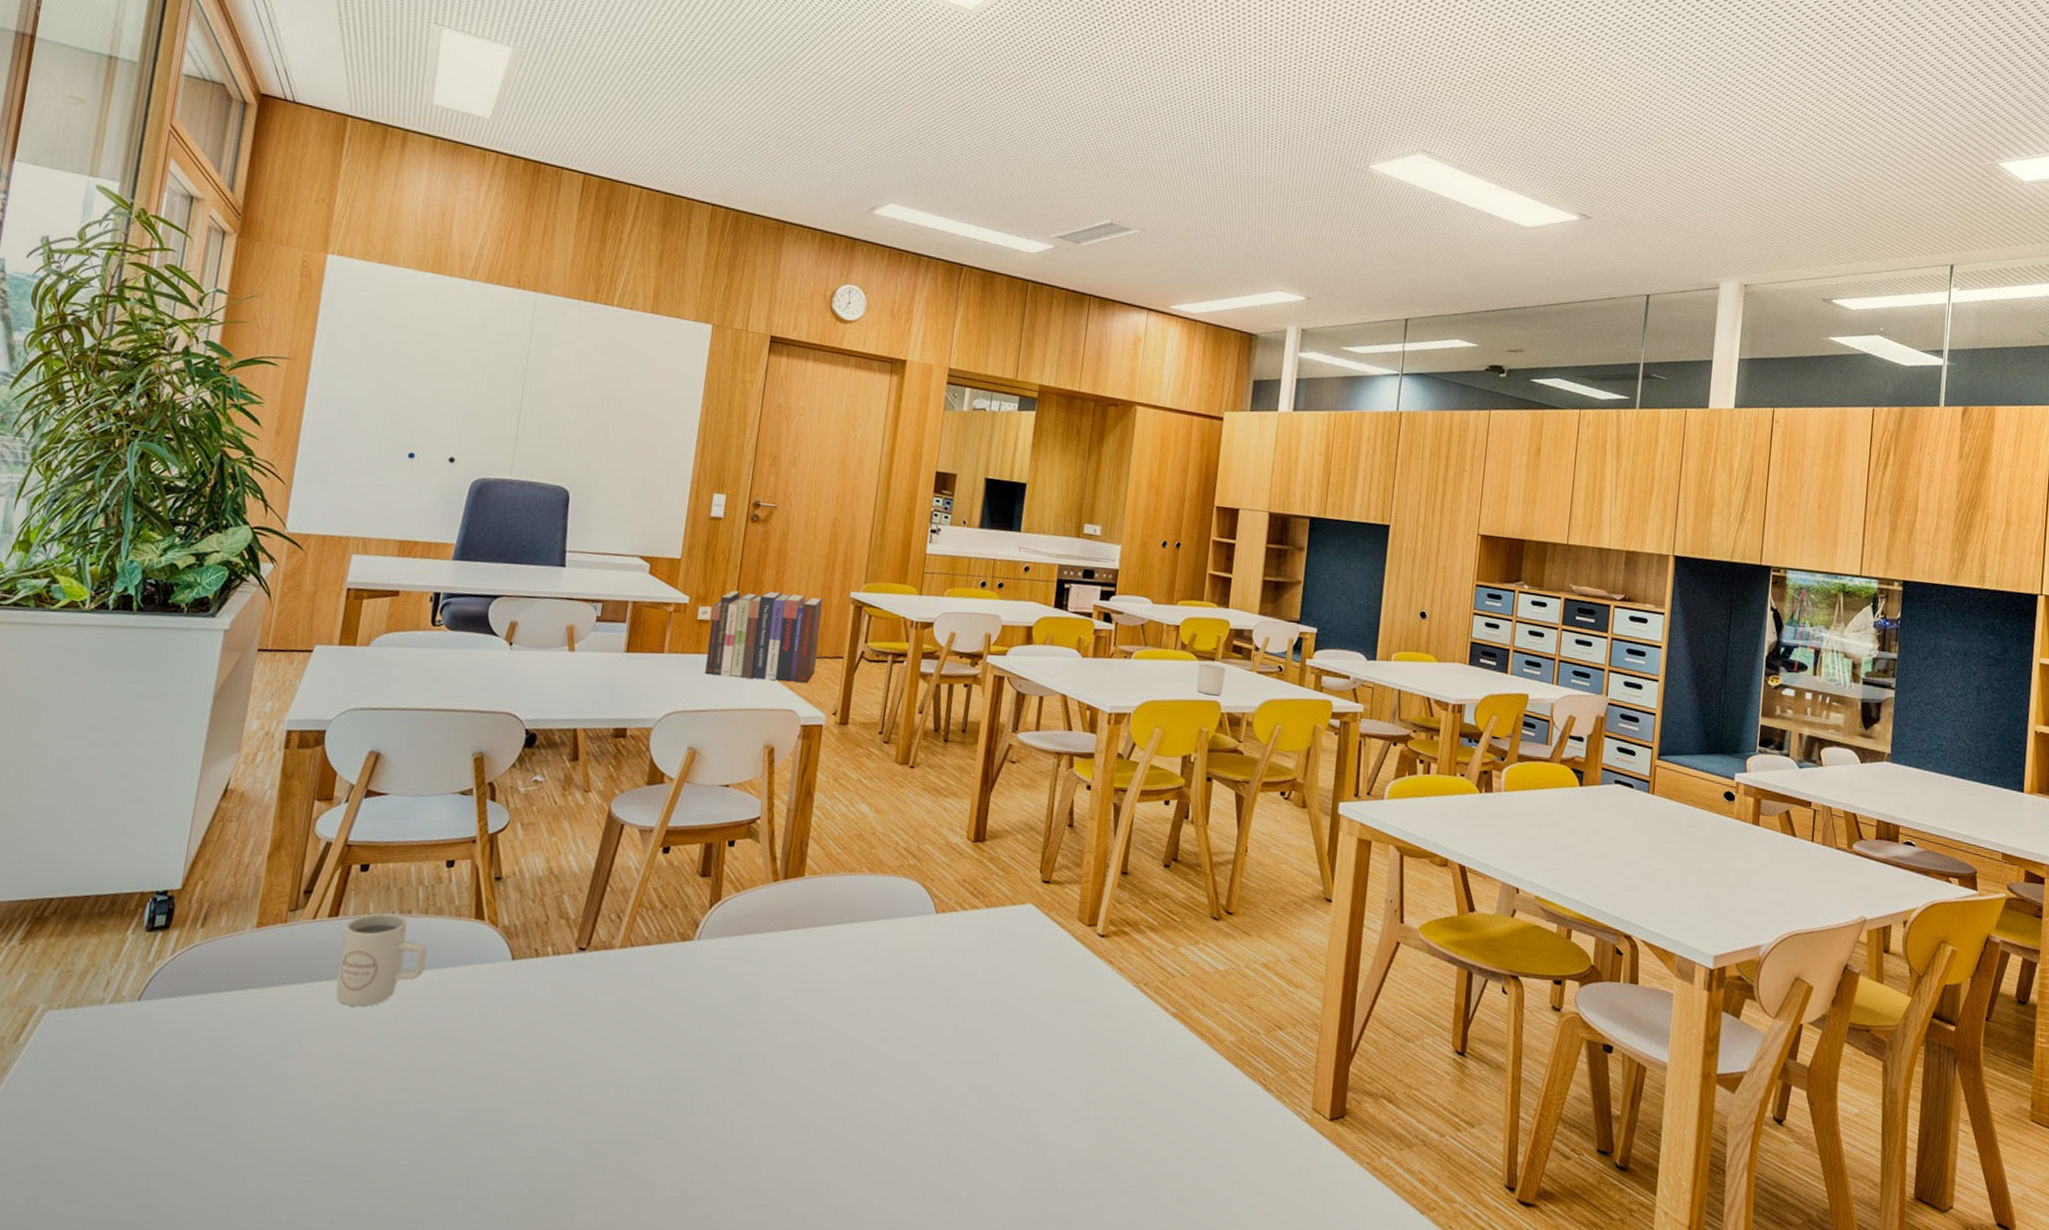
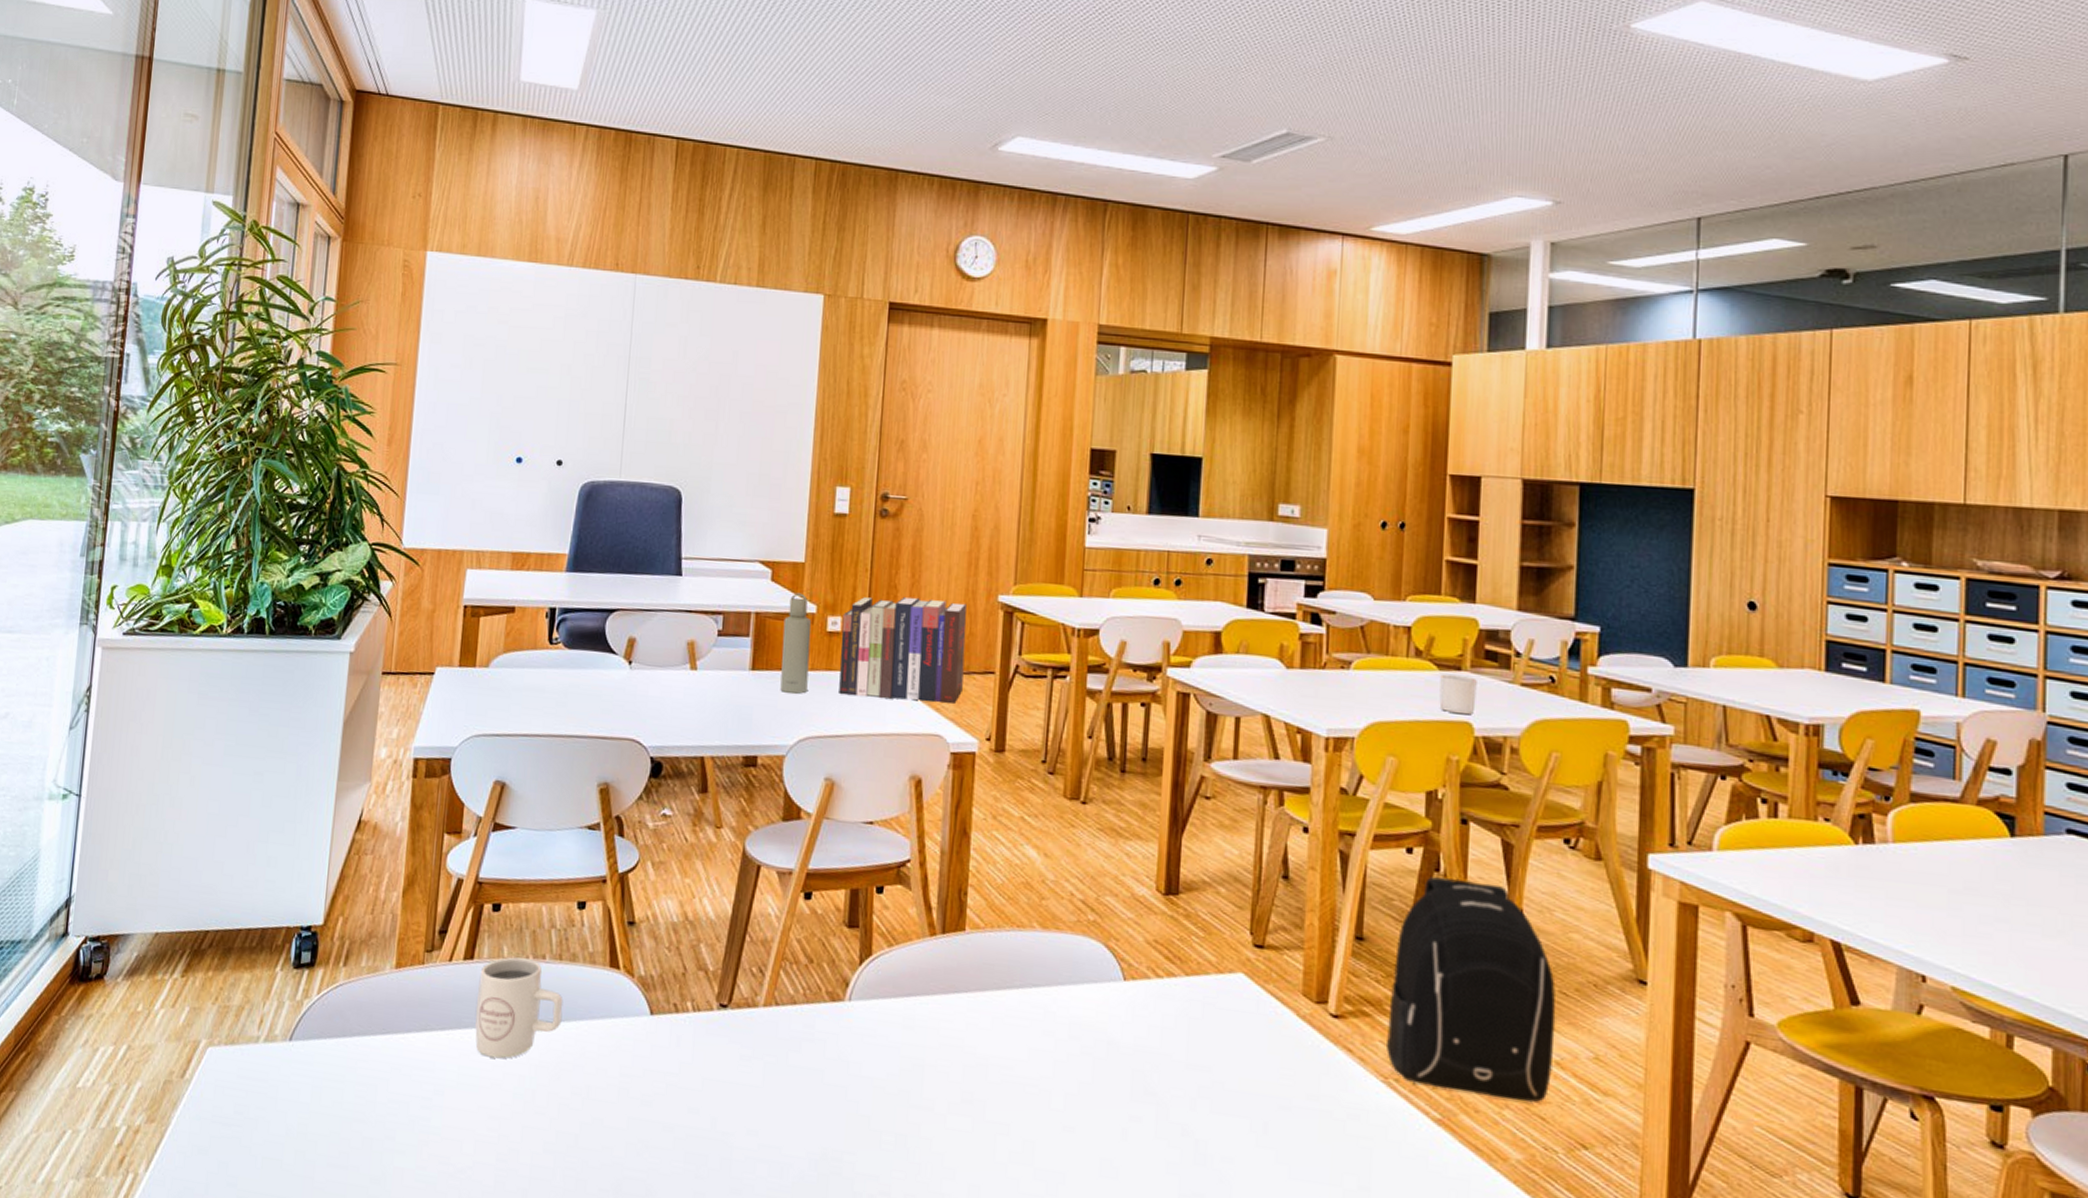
bottle: none [651,585,684,674] -> present [780,593,812,695]
backpack: none [1139,823,1267,996] -> present [1387,876,1556,1102]

